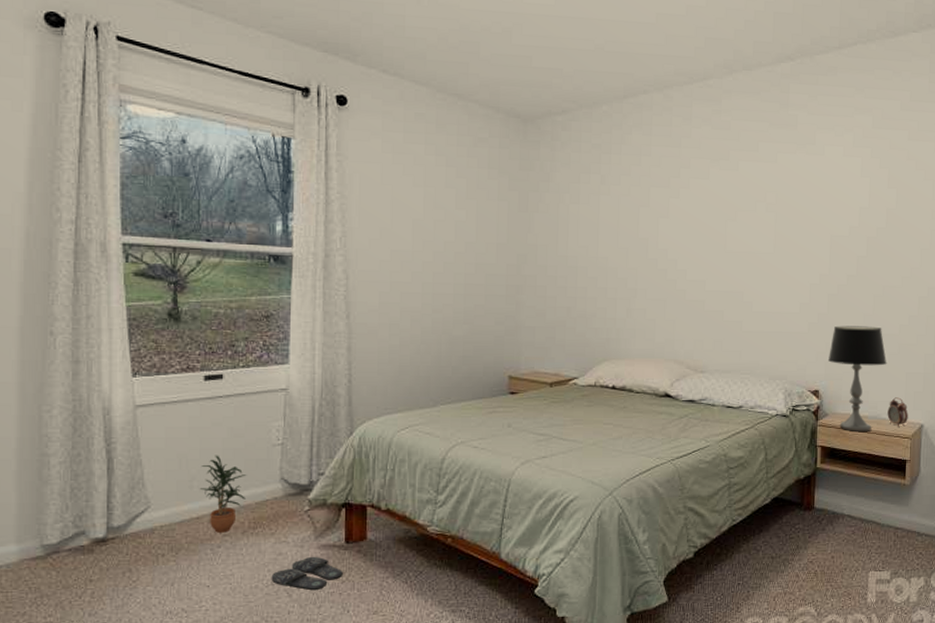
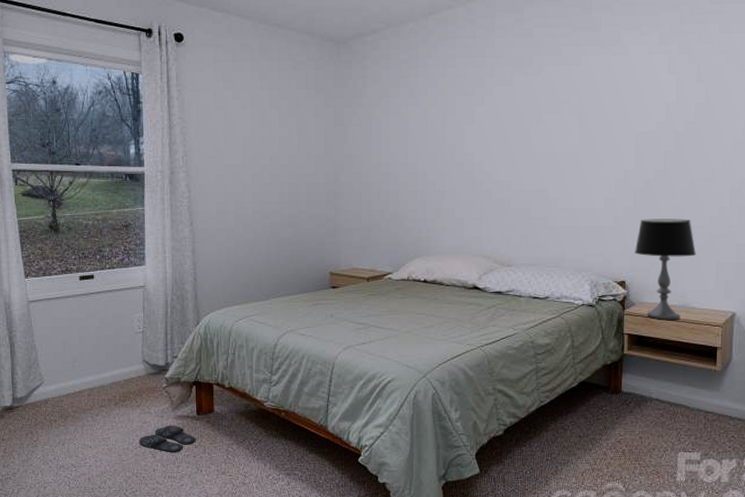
potted plant: present [199,455,247,533] -> none [80,341,116,404]
alarm clock: present [887,397,908,427] -> none [697,287,719,315]

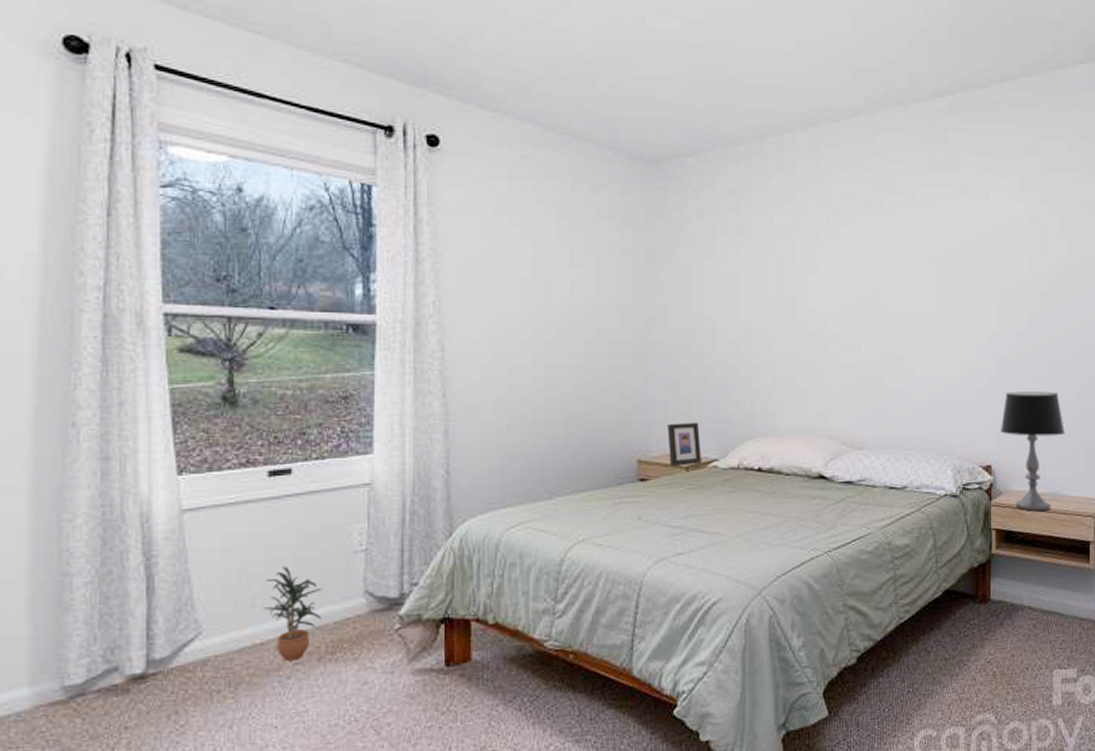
potted plant: none [80,341,116,404] -> present [263,566,323,661]
slippers: present [138,425,196,452] -> none [354,683,443,725]
picture frame: none [353,244,379,276] -> present [667,422,701,465]

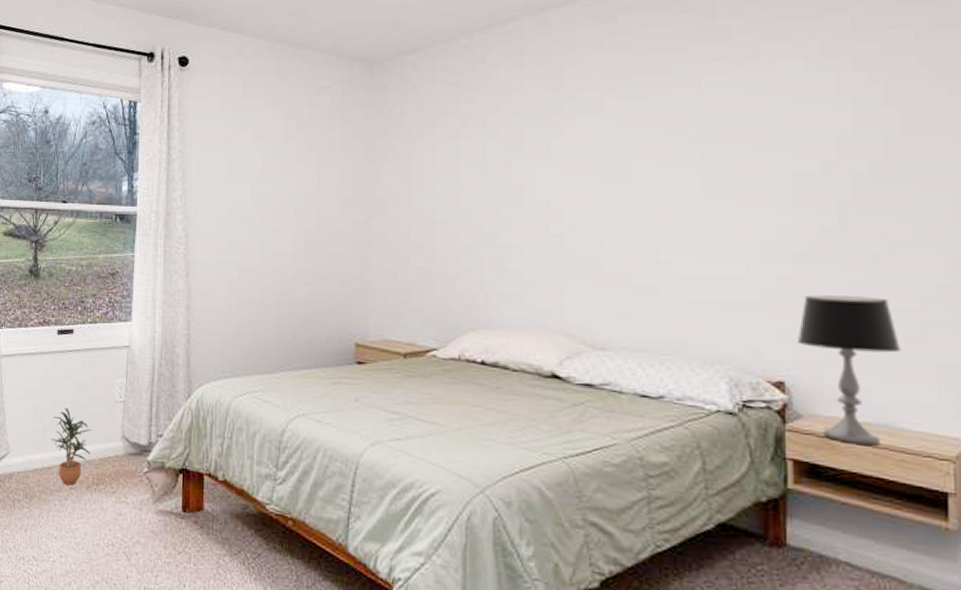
picture frame: present [667,422,701,465] -> none [385,310,420,352]

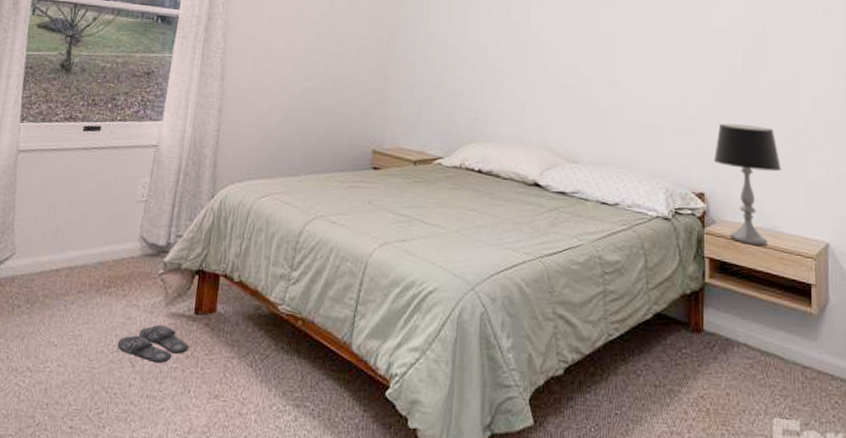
potted plant: present [50,407,92,486] -> none [62,206,109,289]
slippers: none [111,520,180,558] -> present [117,324,189,363]

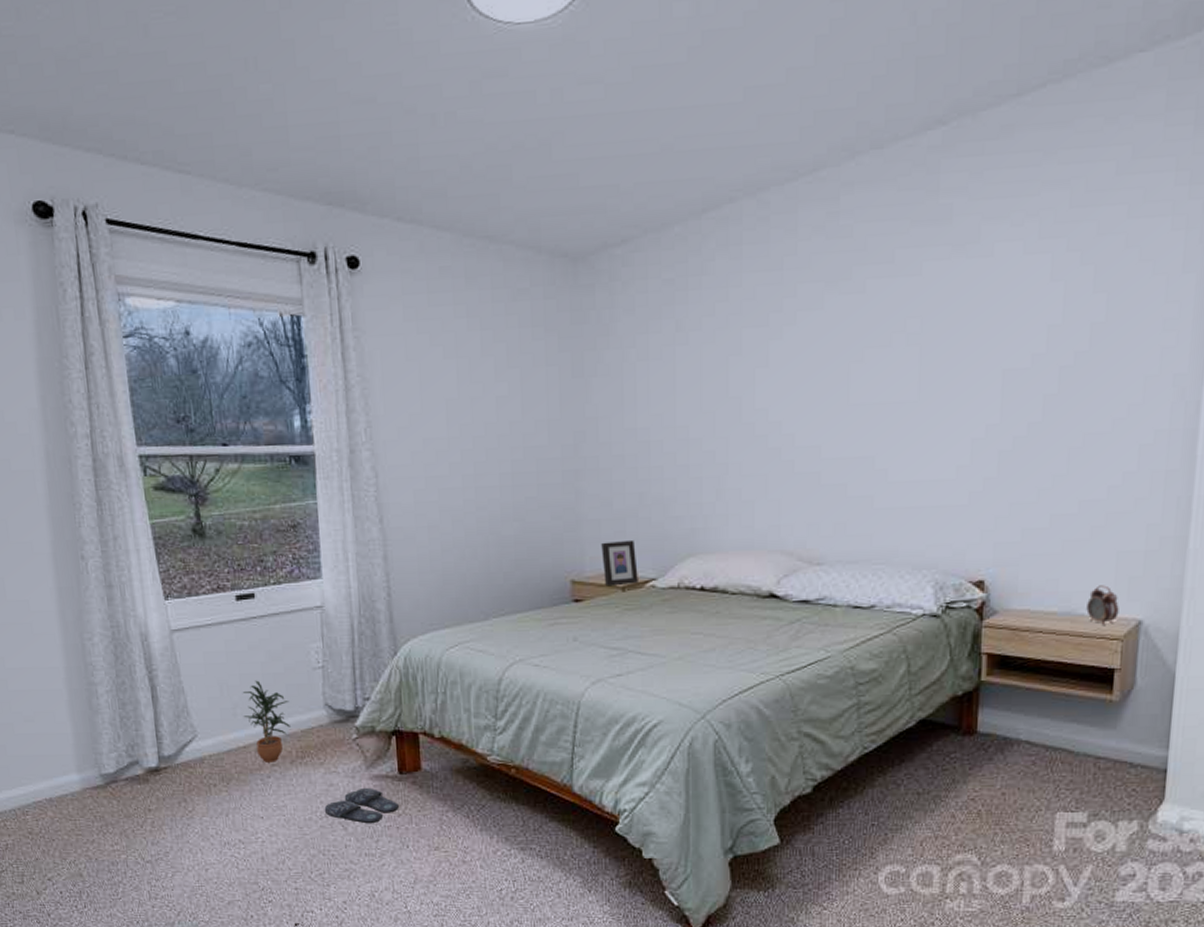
potted plant: none [62,206,109,289] -> present [242,680,290,762]
picture frame: none [400,121,429,160] -> present [601,539,638,585]
table lamp: present [714,123,782,247] -> none [999,490,1088,634]
alarm clock: none [785,209,811,244] -> present [1086,585,1119,625]

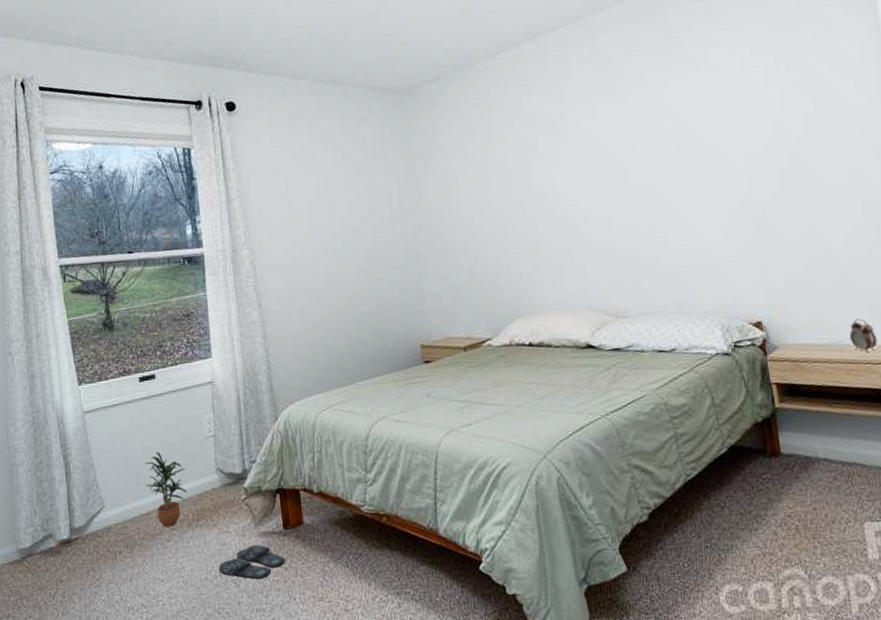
picture frame: present [601,539,638,585] -> none [443,307,477,347]

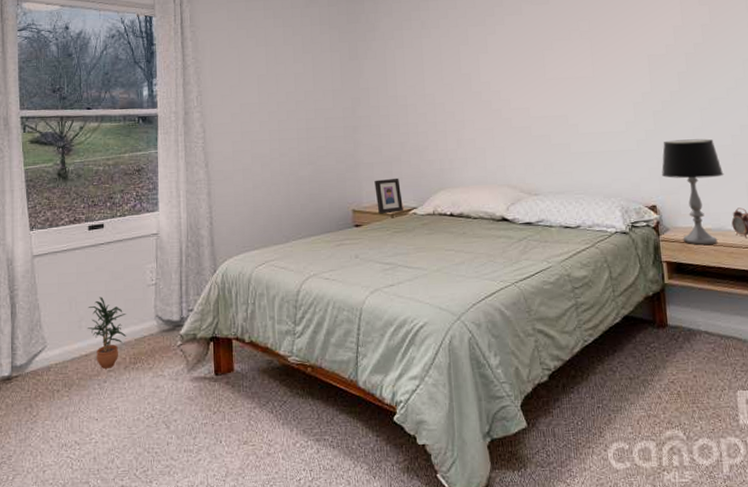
slippers: present [218,544,285,579] -> none [151,388,214,421]
picture frame: none [443,307,477,347] -> present [374,178,403,213]
table lamp: none [766,243,839,364] -> present [661,138,724,246]

